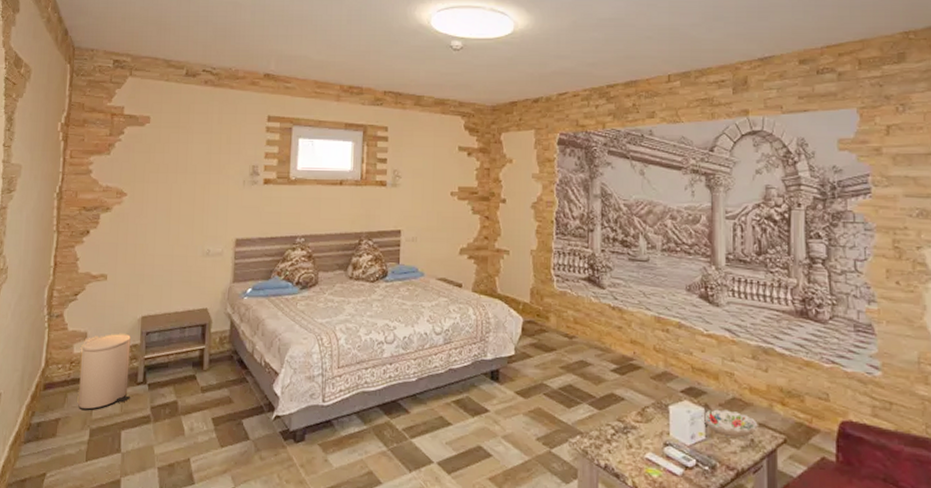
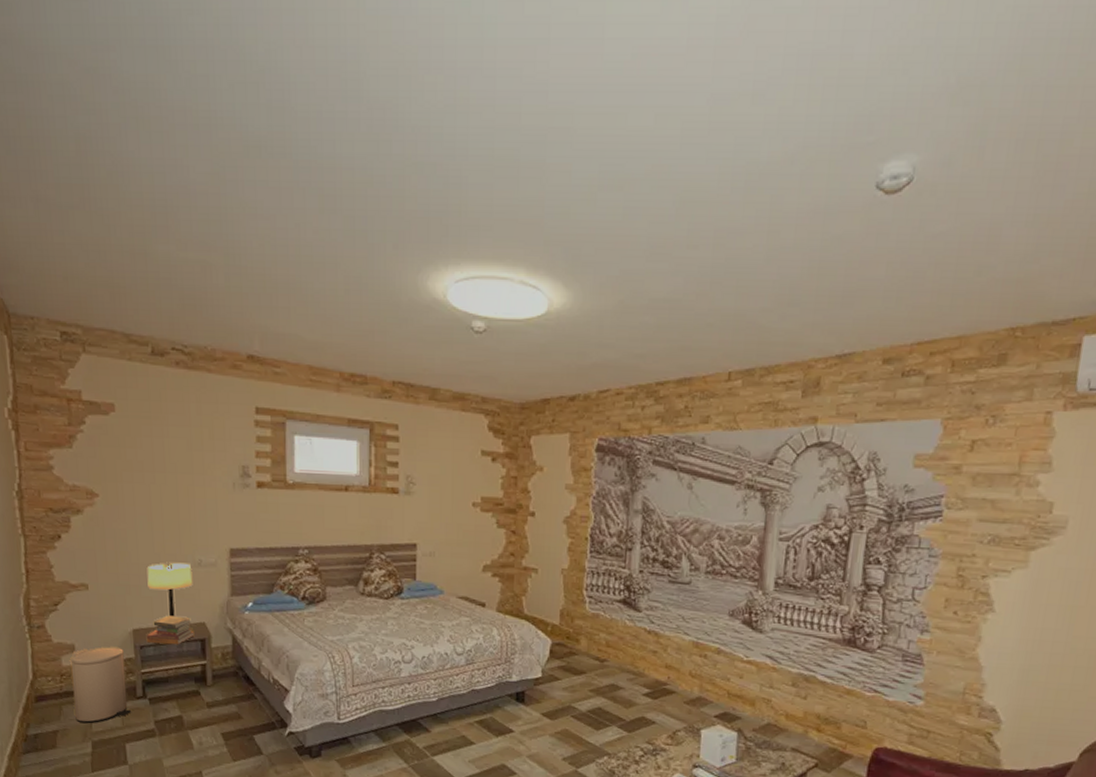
books: none [152,302,197,331] -> present [146,615,195,645]
table lamp: none [160,253,200,304] -> present [147,562,192,617]
decorative bowl: present [701,409,758,438] -> none [733,734,791,762]

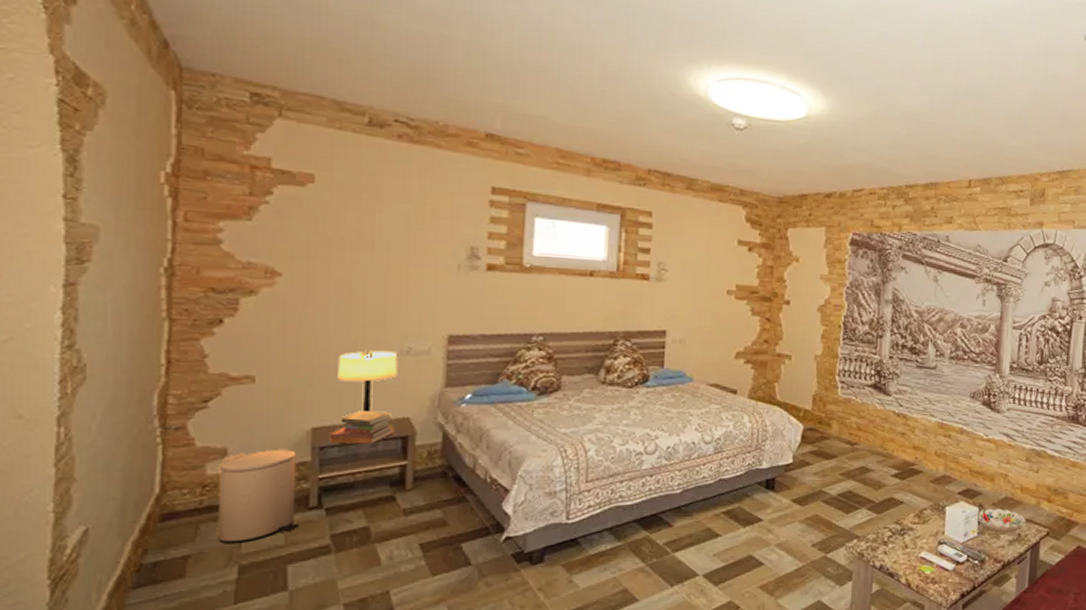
decorative bowl: none [733,734,791,762] -> present [975,508,1026,533]

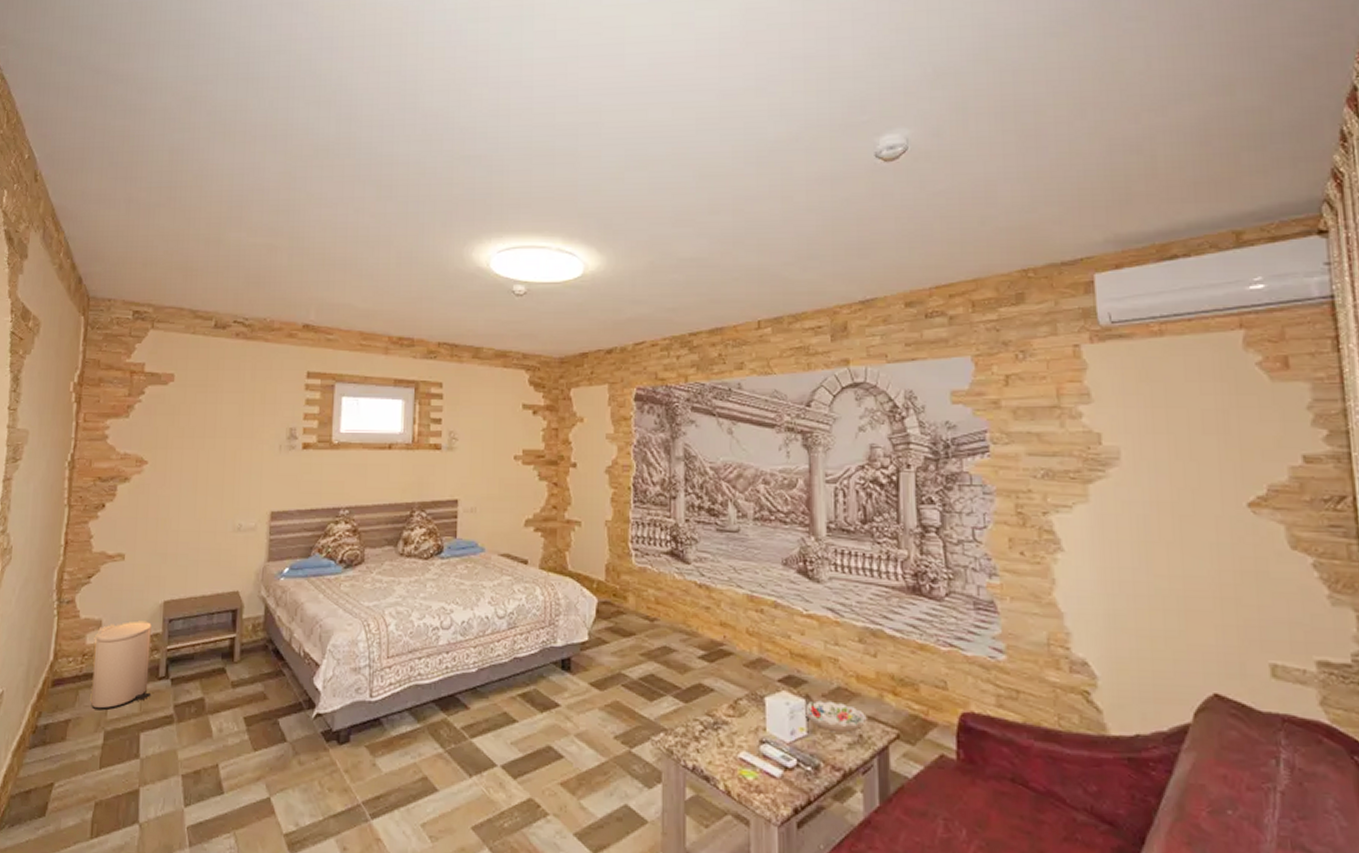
books: present [329,410,395,445] -> none [176,584,227,617]
table lamp: present [337,350,397,412] -> none [184,528,230,586]

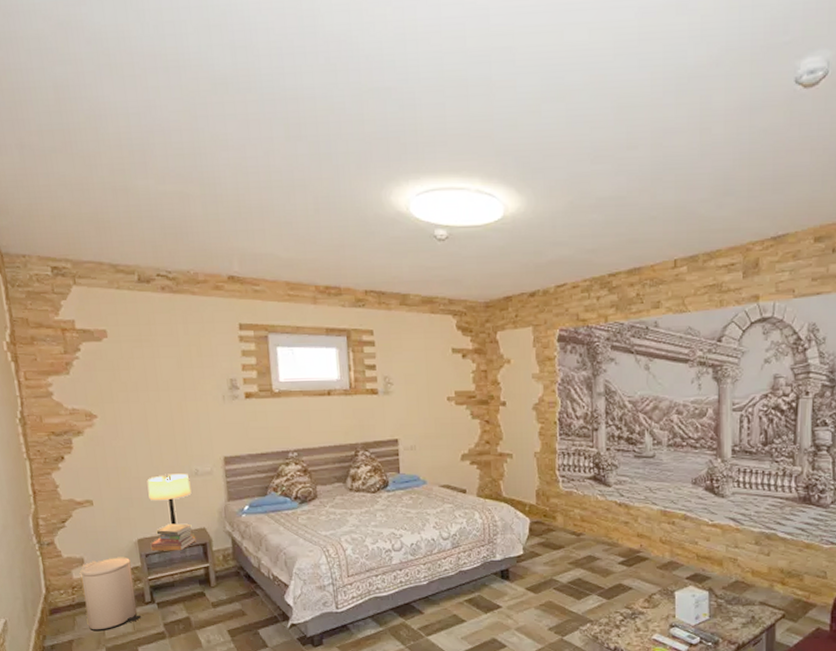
books: none [176,584,227,617] -> present [150,523,196,551]
table lamp: none [184,528,230,586] -> present [148,473,190,525]
decorative bowl: present [802,700,867,733] -> none [705,592,759,616]

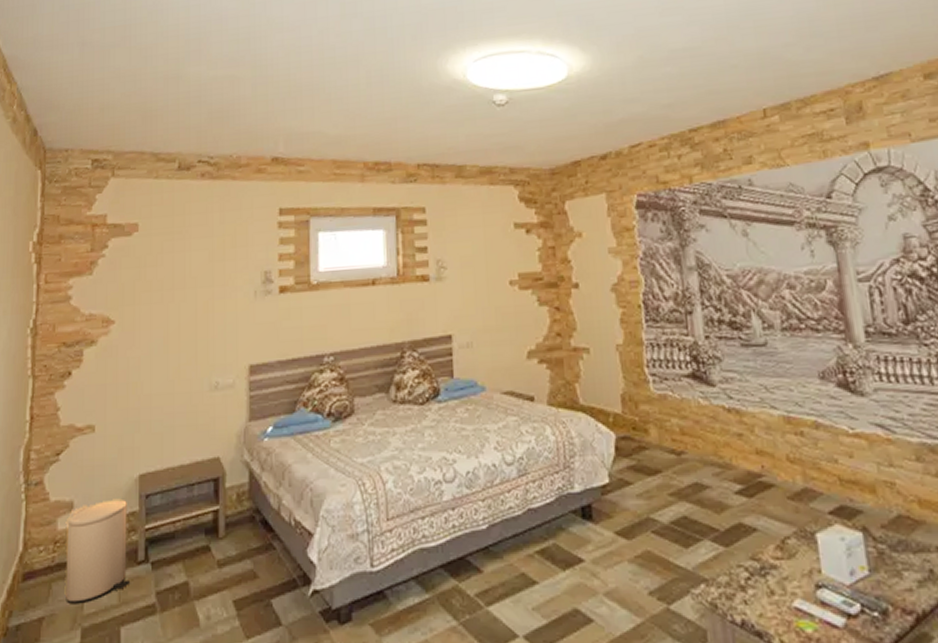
table lamp: present [148,473,190,525] -> none [159,387,207,454]
books: present [150,523,196,551] -> none [153,452,207,490]

